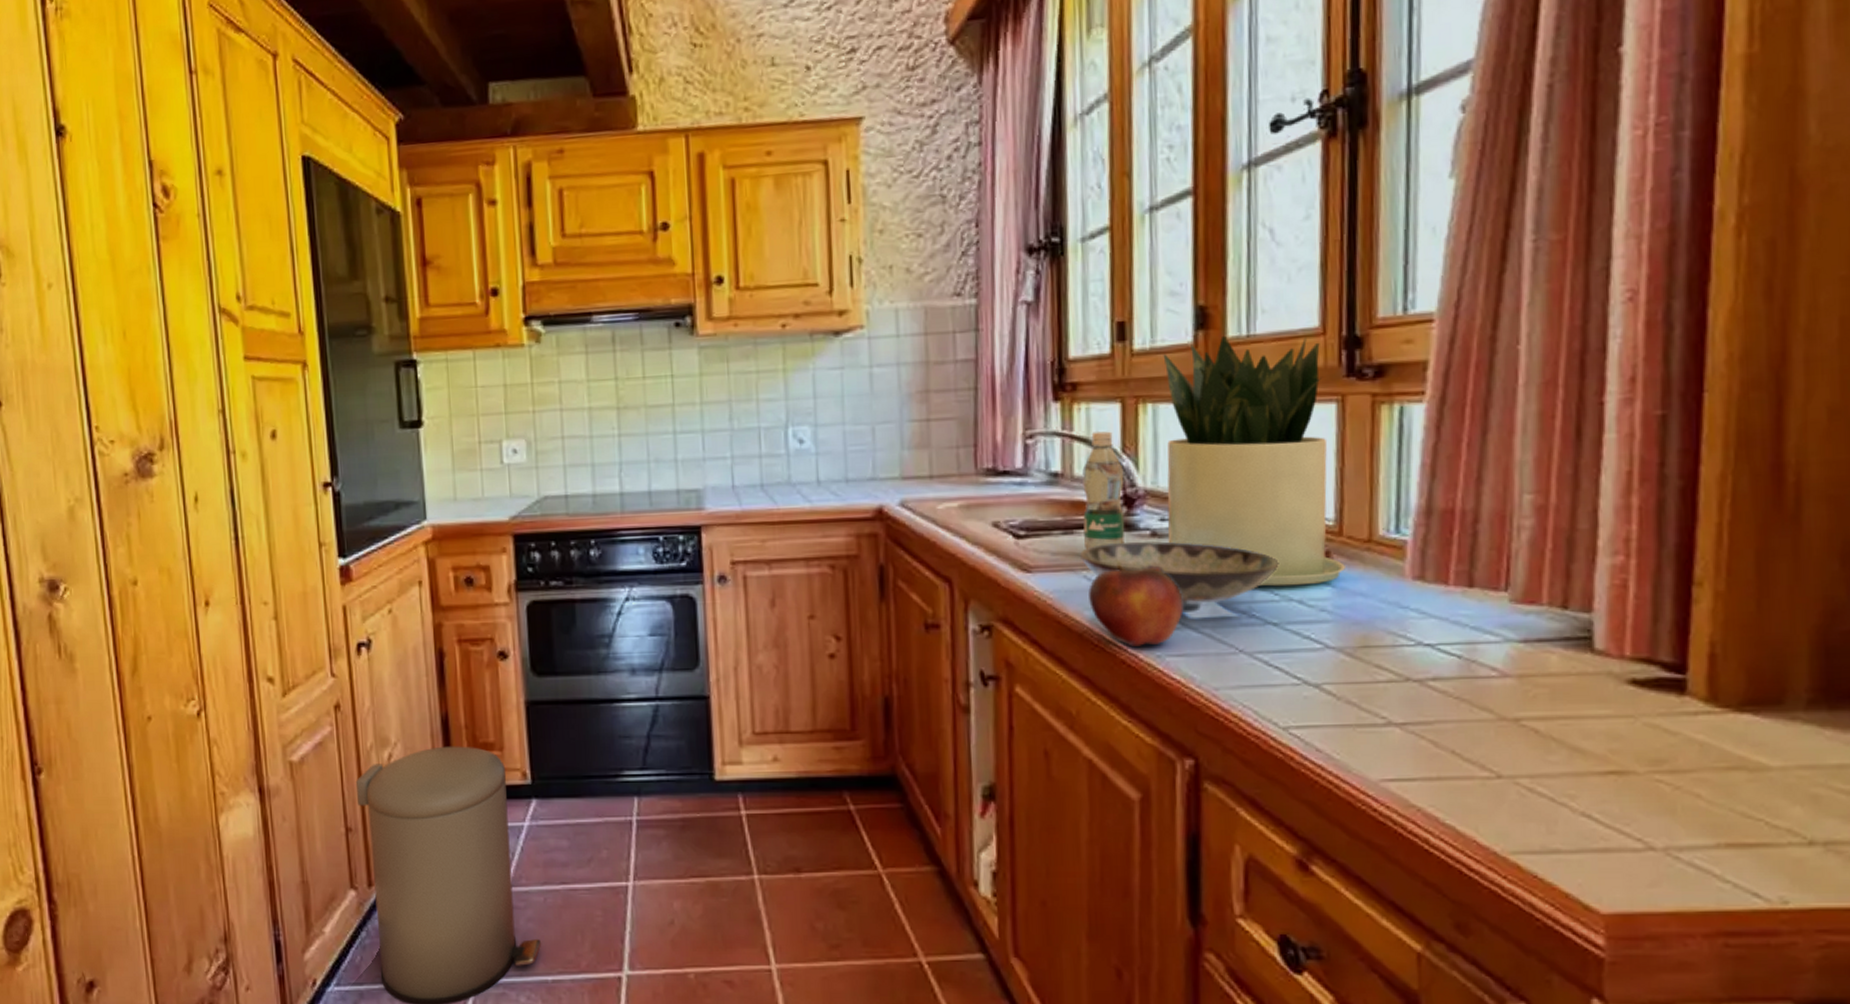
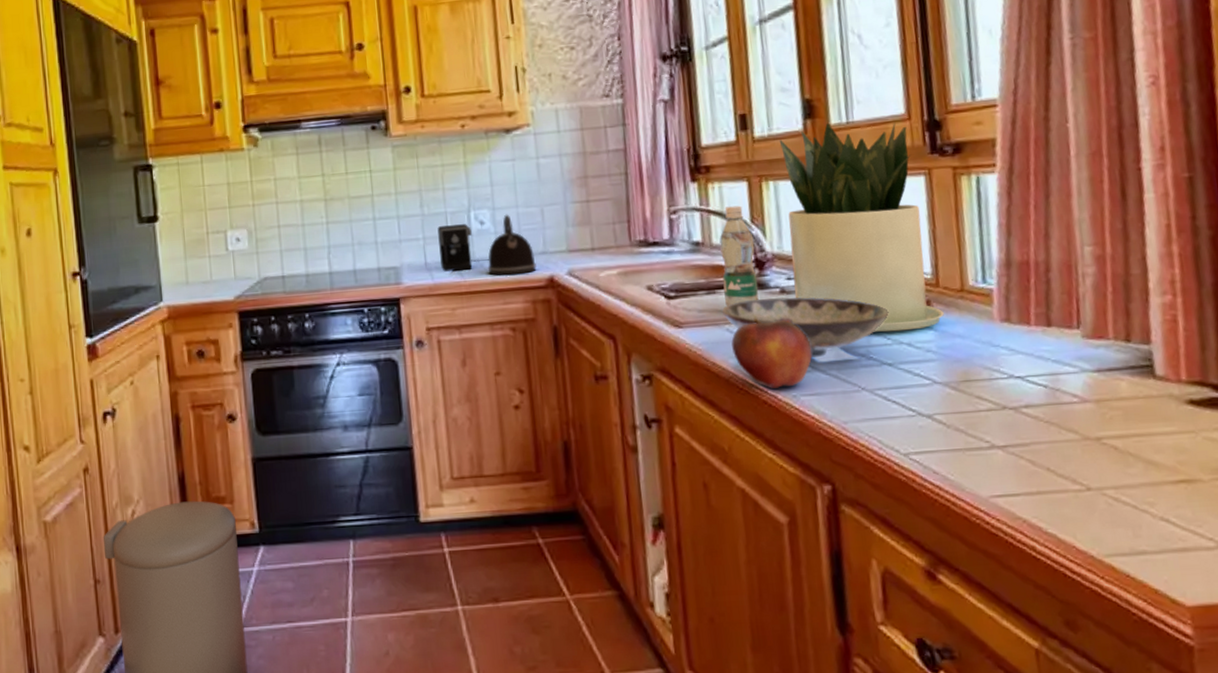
coffee maker: none [748,442,808,498] -> present [437,224,489,272]
kettle: none [805,432,863,505] -> present [487,214,537,276]

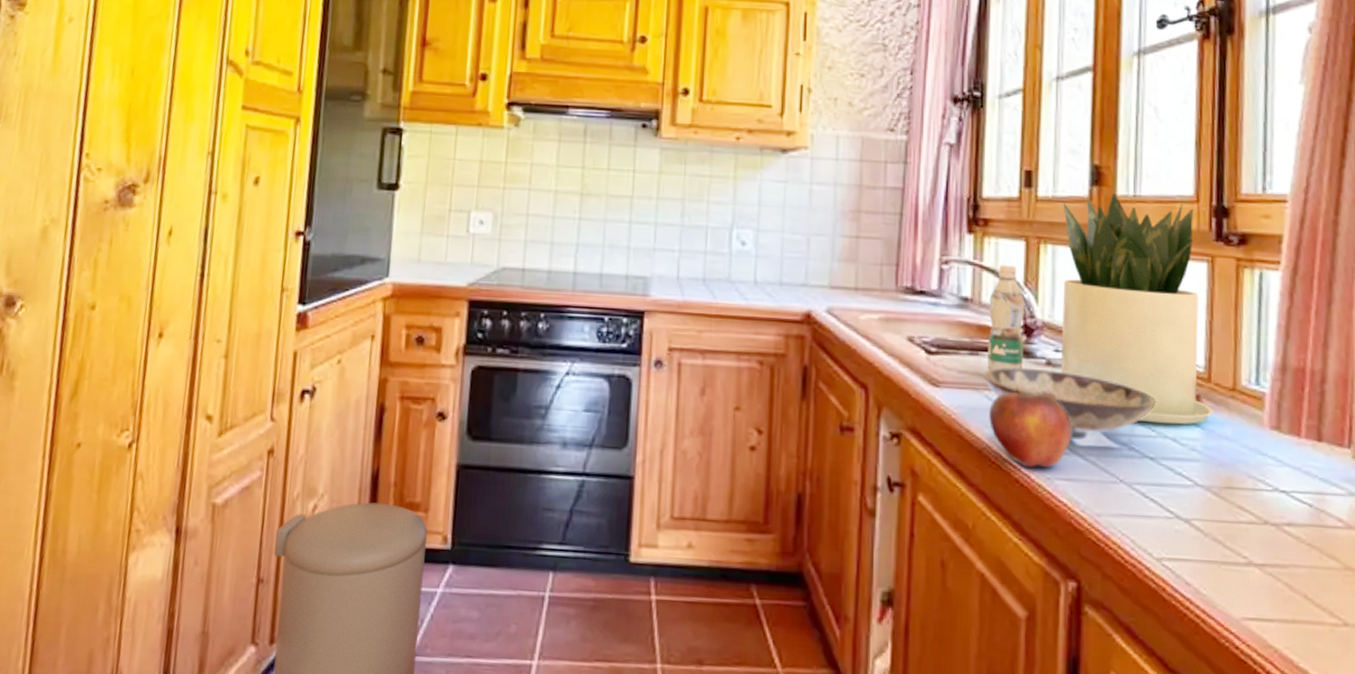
coffee maker: present [437,224,489,272] -> none [694,240,745,291]
kettle: present [487,214,537,276] -> none [742,238,795,305]

